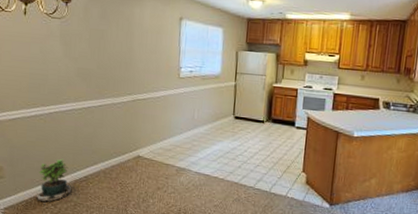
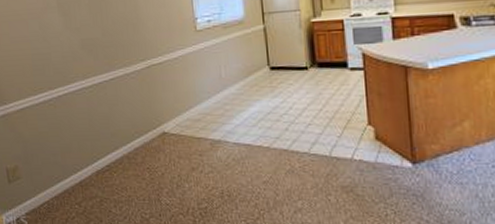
potted plant: present [36,158,71,205] -> none [56,147,94,205]

